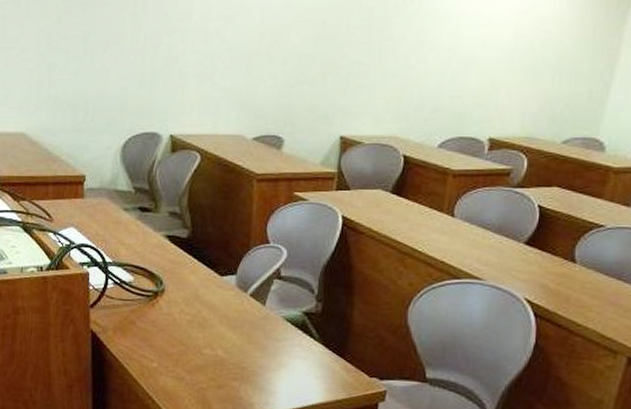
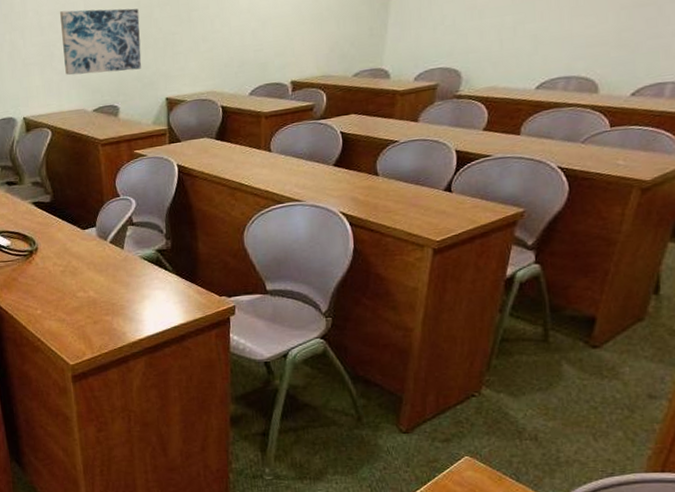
wall art: none [227,18,323,98] -> present [60,8,141,75]

